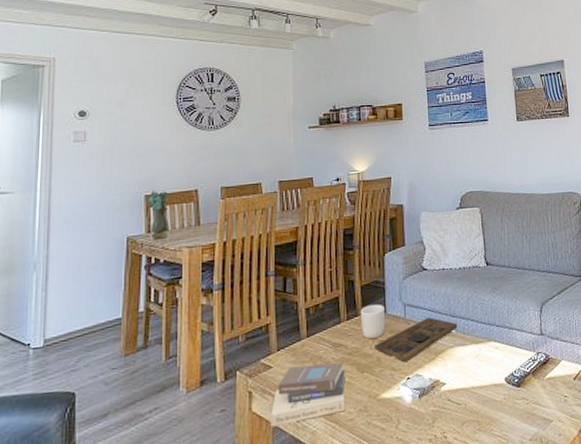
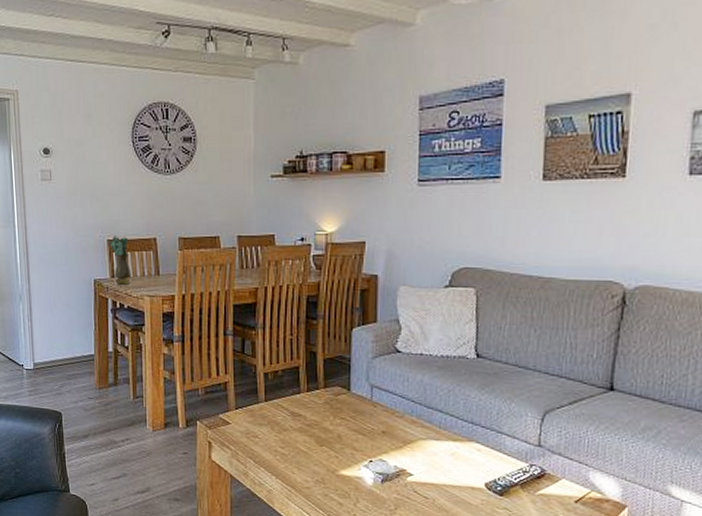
books: present [271,363,346,428] -> none [229,427,303,479]
mug: present [360,304,385,339] -> none [321,380,349,415]
decorative tray: present [375,317,458,362] -> none [336,404,433,444]

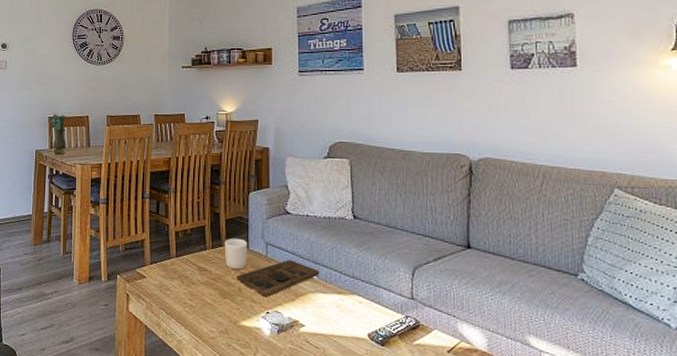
mug: none [321,380,349,415] -> present [224,238,247,269]
decorative tray: none [336,404,433,444] -> present [237,260,320,297]

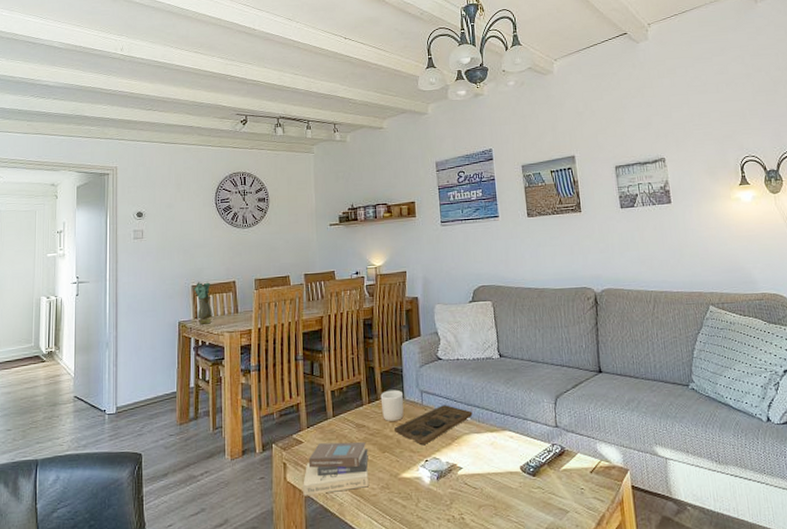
books: none [144,280,209,330] -> present [303,441,369,496]

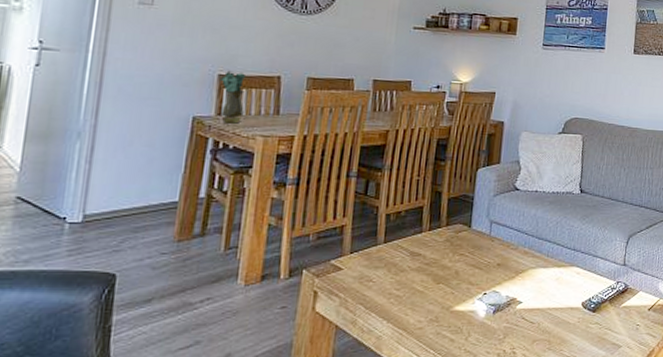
books: present [303,441,369,496] -> none [334,271,420,329]
mug: present [380,389,404,421] -> none [442,218,470,251]
decorative tray: present [394,405,473,445] -> none [454,237,543,277]

